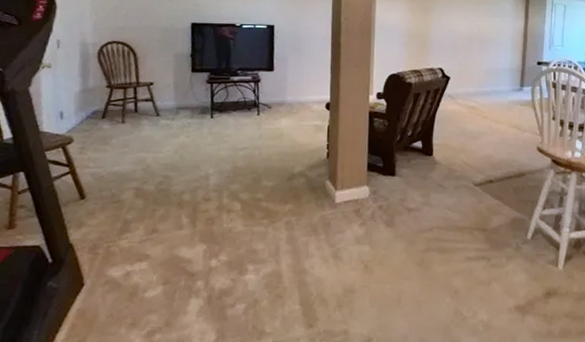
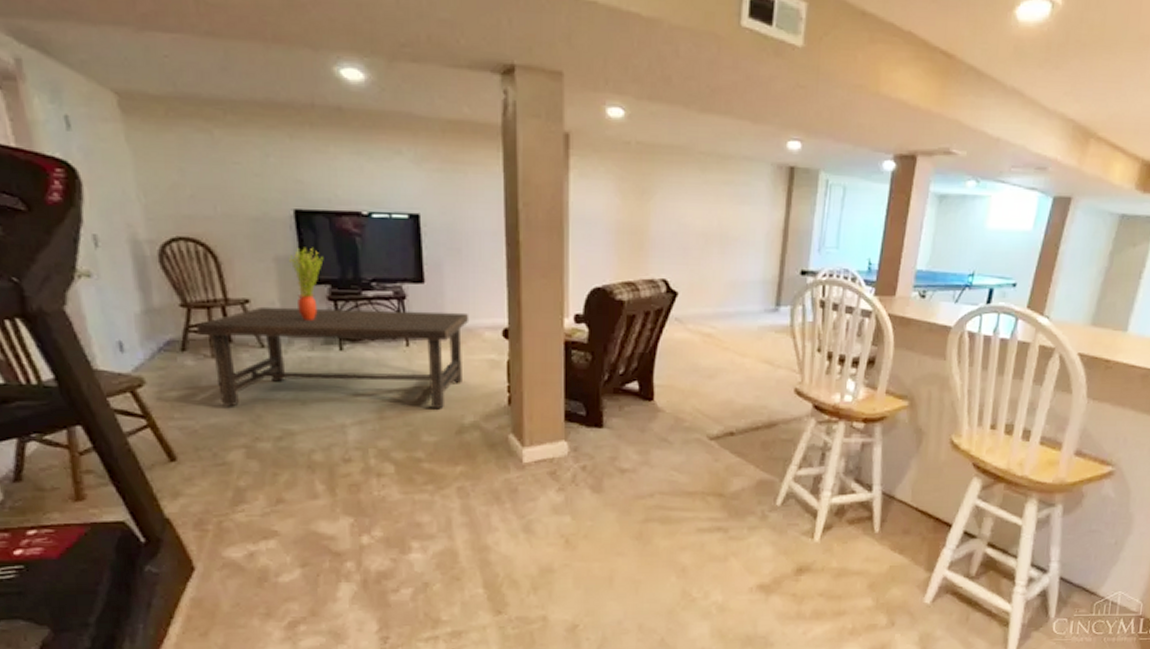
coffee table: none [115,87,303,162] -> present [196,306,469,410]
potted plant: none [184,47,207,97] -> present [289,247,324,320]

